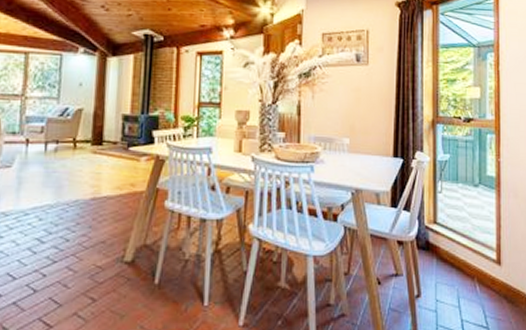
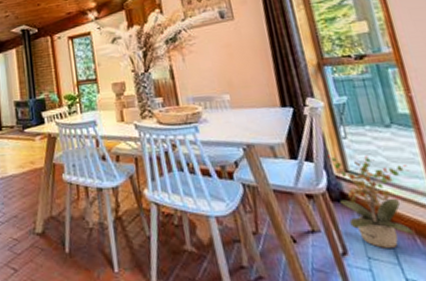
potted plant: none [423,206,485,294] -> present [328,155,414,249]

